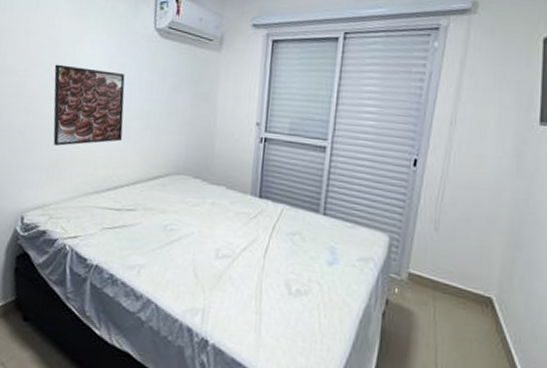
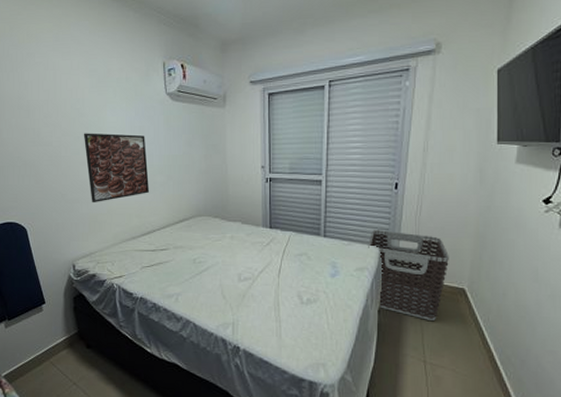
clothes hamper: none [376,213,475,334] -> present [368,230,449,320]

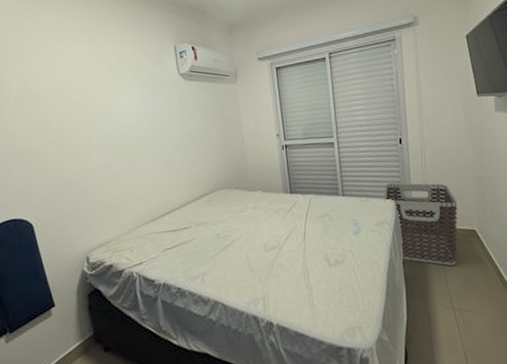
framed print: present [83,133,149,203] -> none [95,115,167,189]

